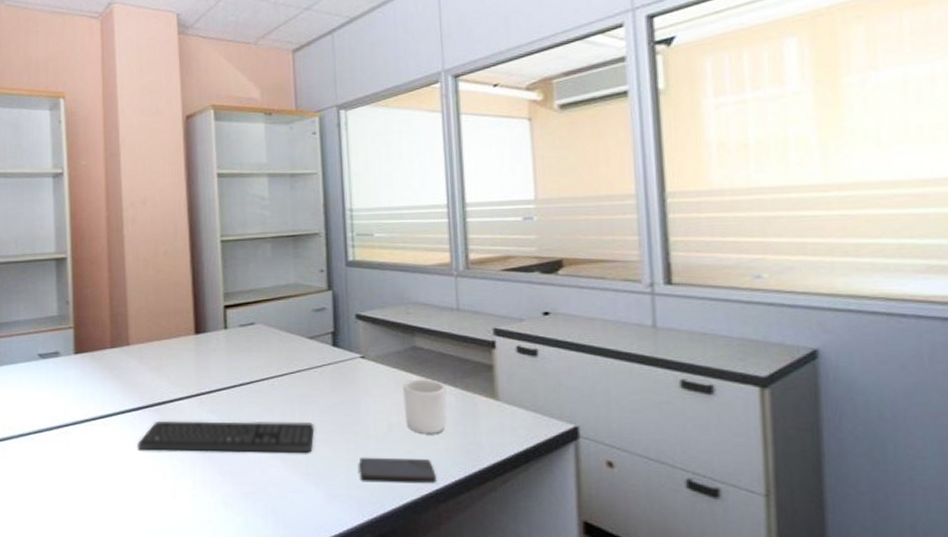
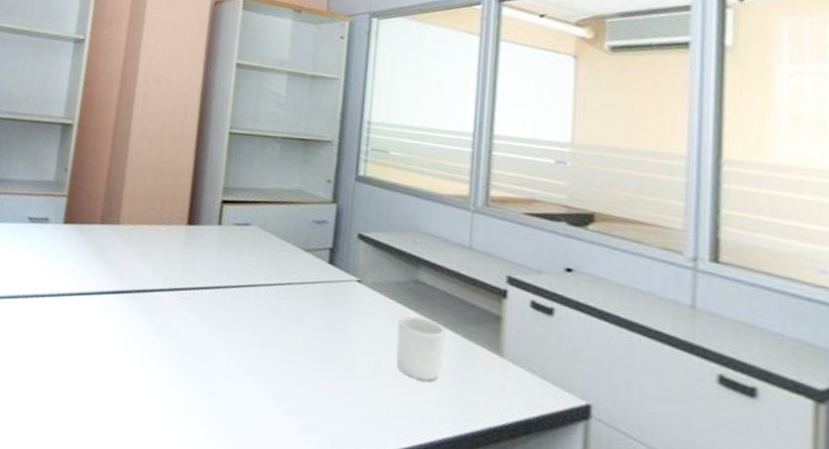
computer keyboard: present [137,420,314,453] -> none [109,309,297,375]
phone: present [359,457,436,483] -> none [337,390,422,436]

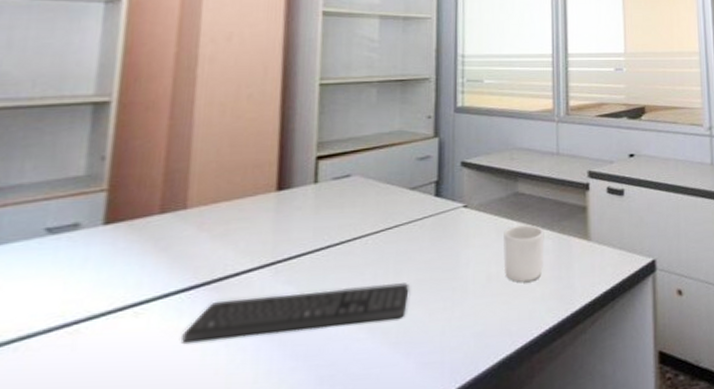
computer keyboard: none [109,309,297,375] -> present [182,283,409,342]

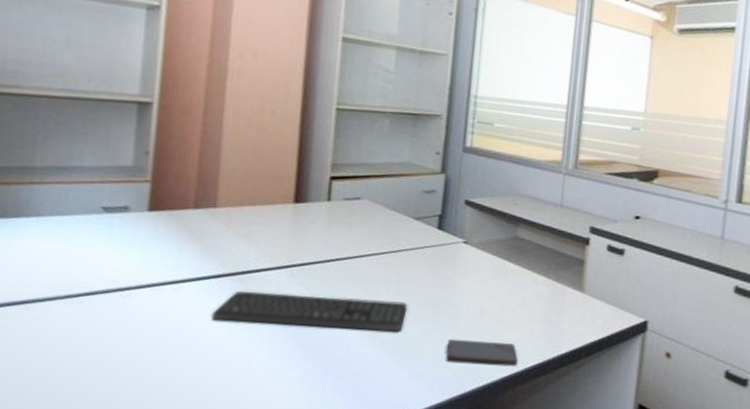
phone: none [454,309,531,340] -> present [445,338,518,366]
mug: present [503,225,544,282] -> none [497,267,540,320]

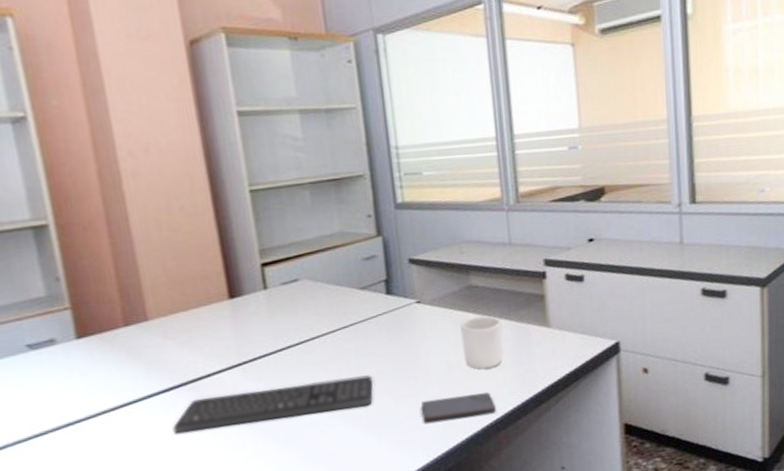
mug: none [497,267,540,320] -> present [460,315,503,369]

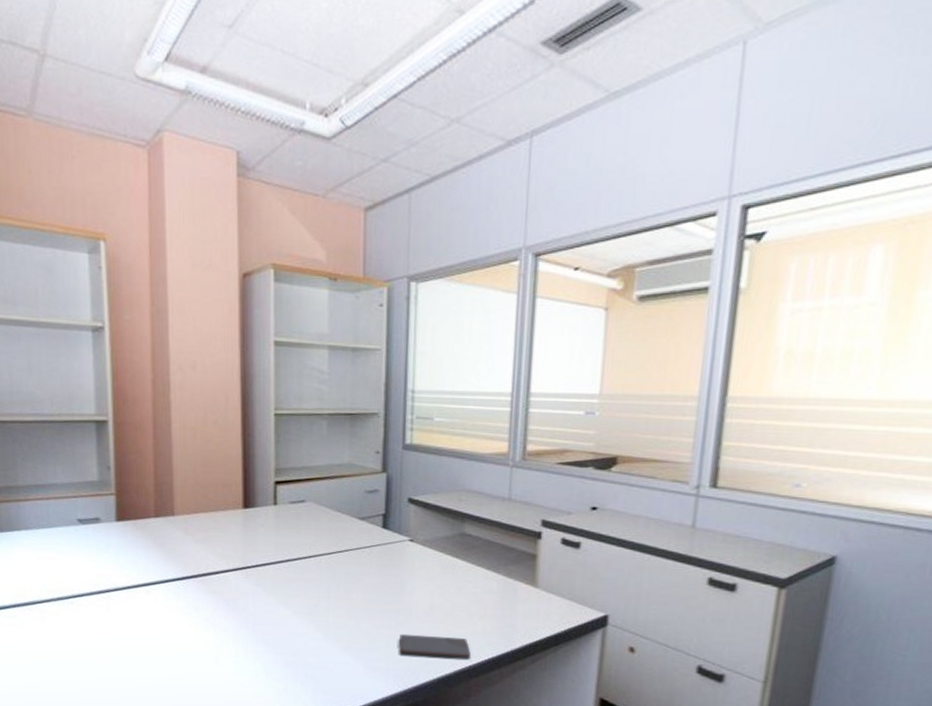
computer keyboard: present [173,375,373,433] -> none [181,591,358,628]
mug: present [460,315,503,369] -> none [446,564,490,616]

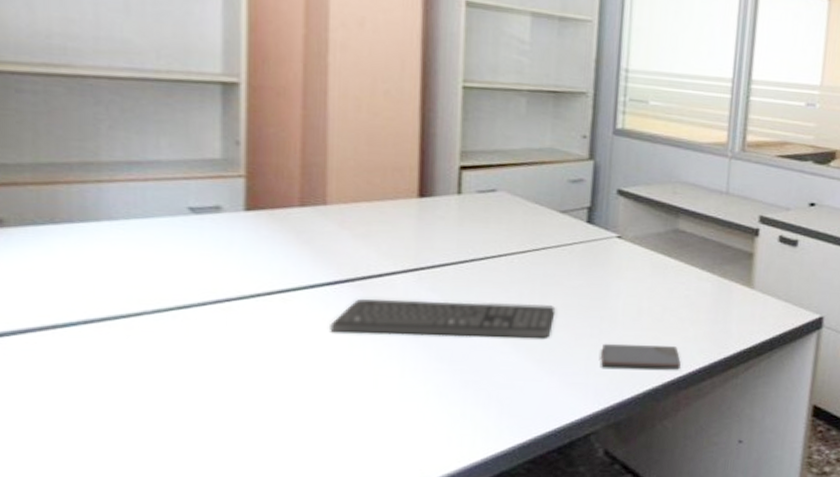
computer keyboard: none [181,591,358,628] -> present [330,298,556,338]

